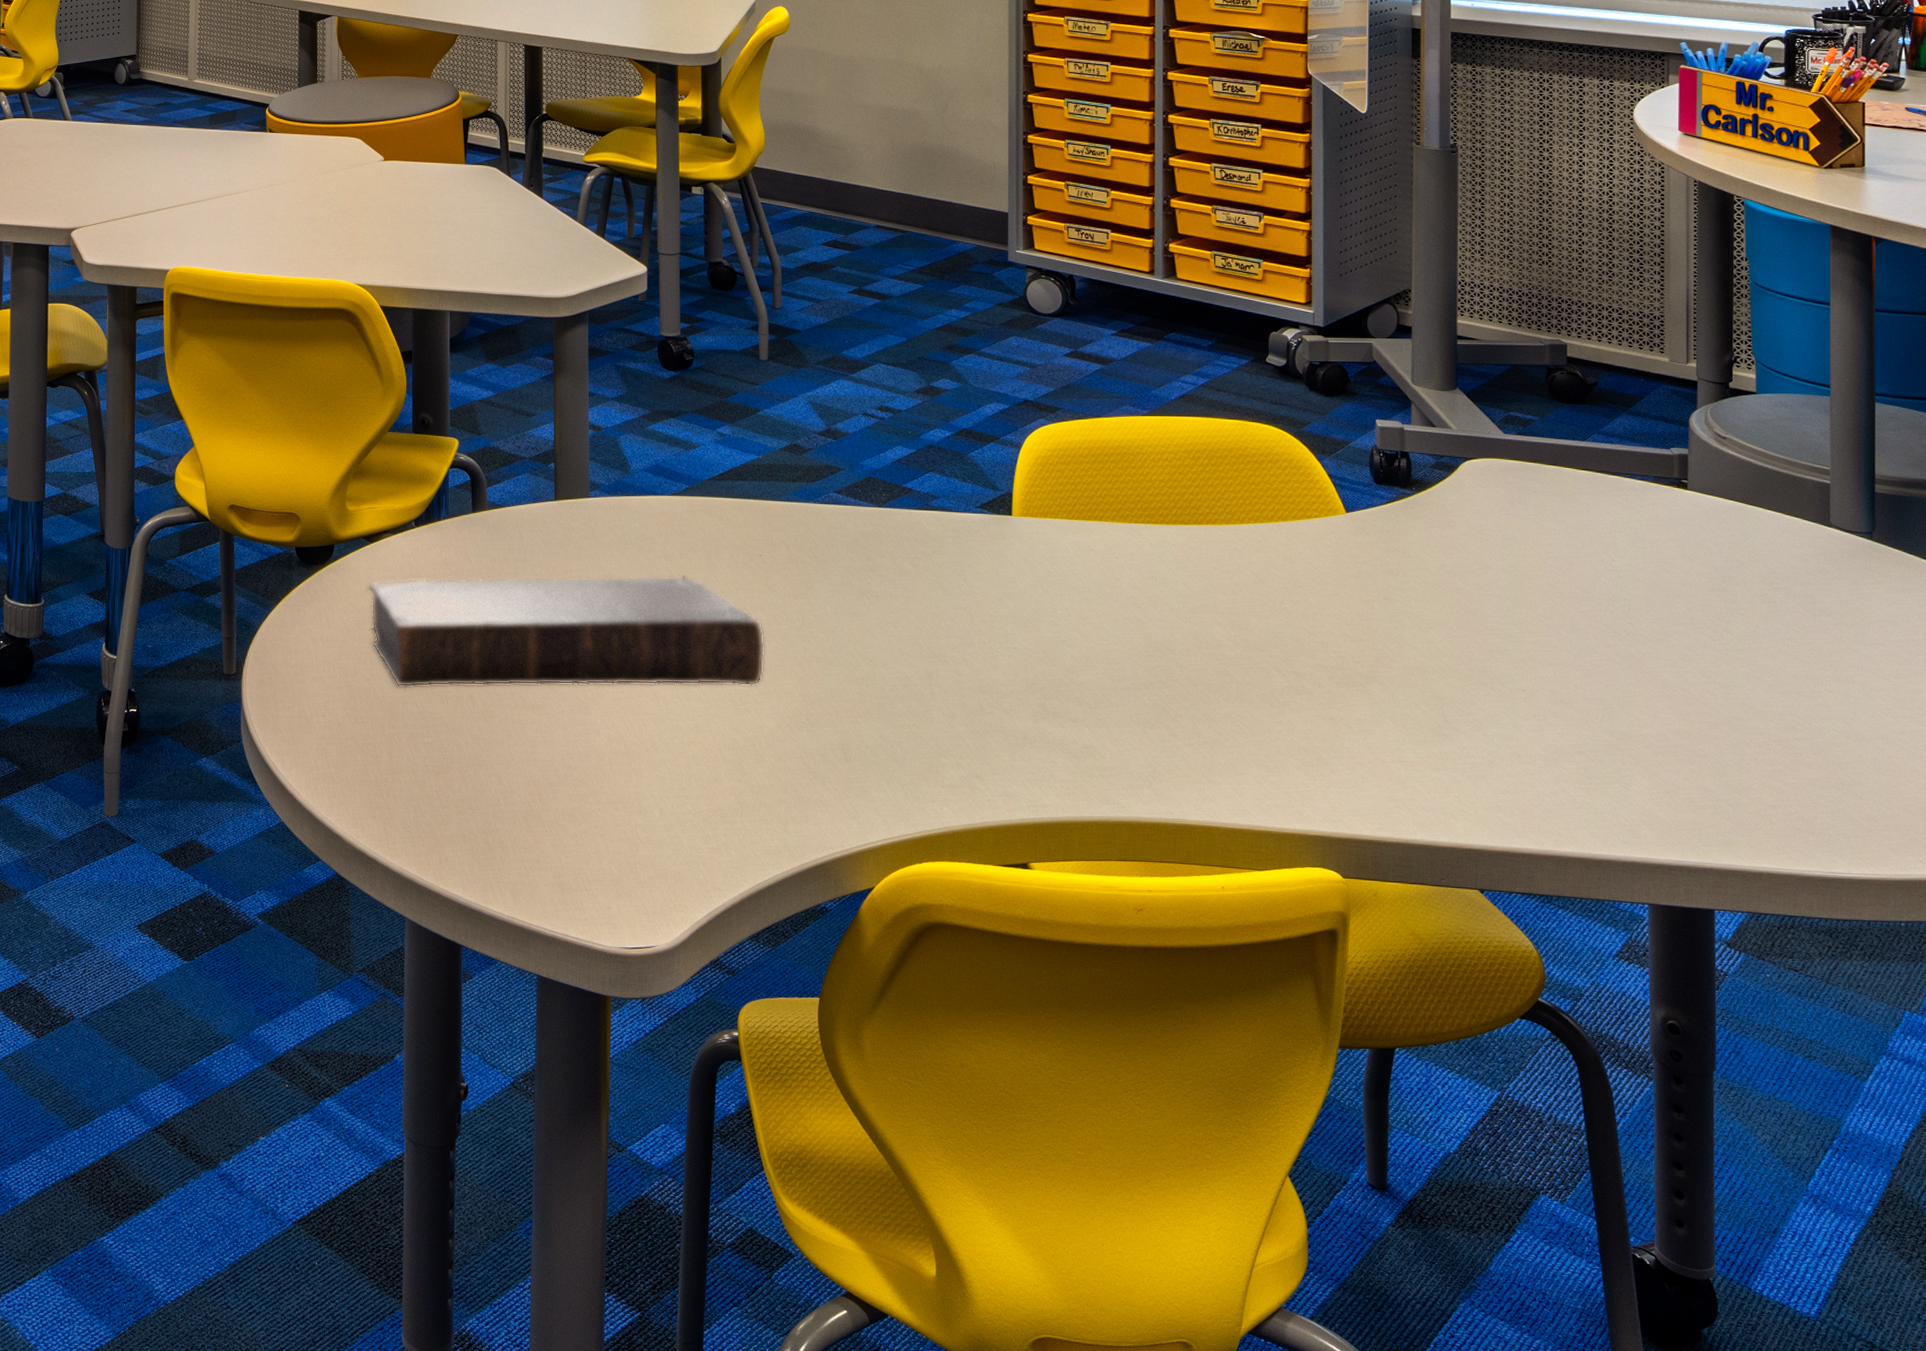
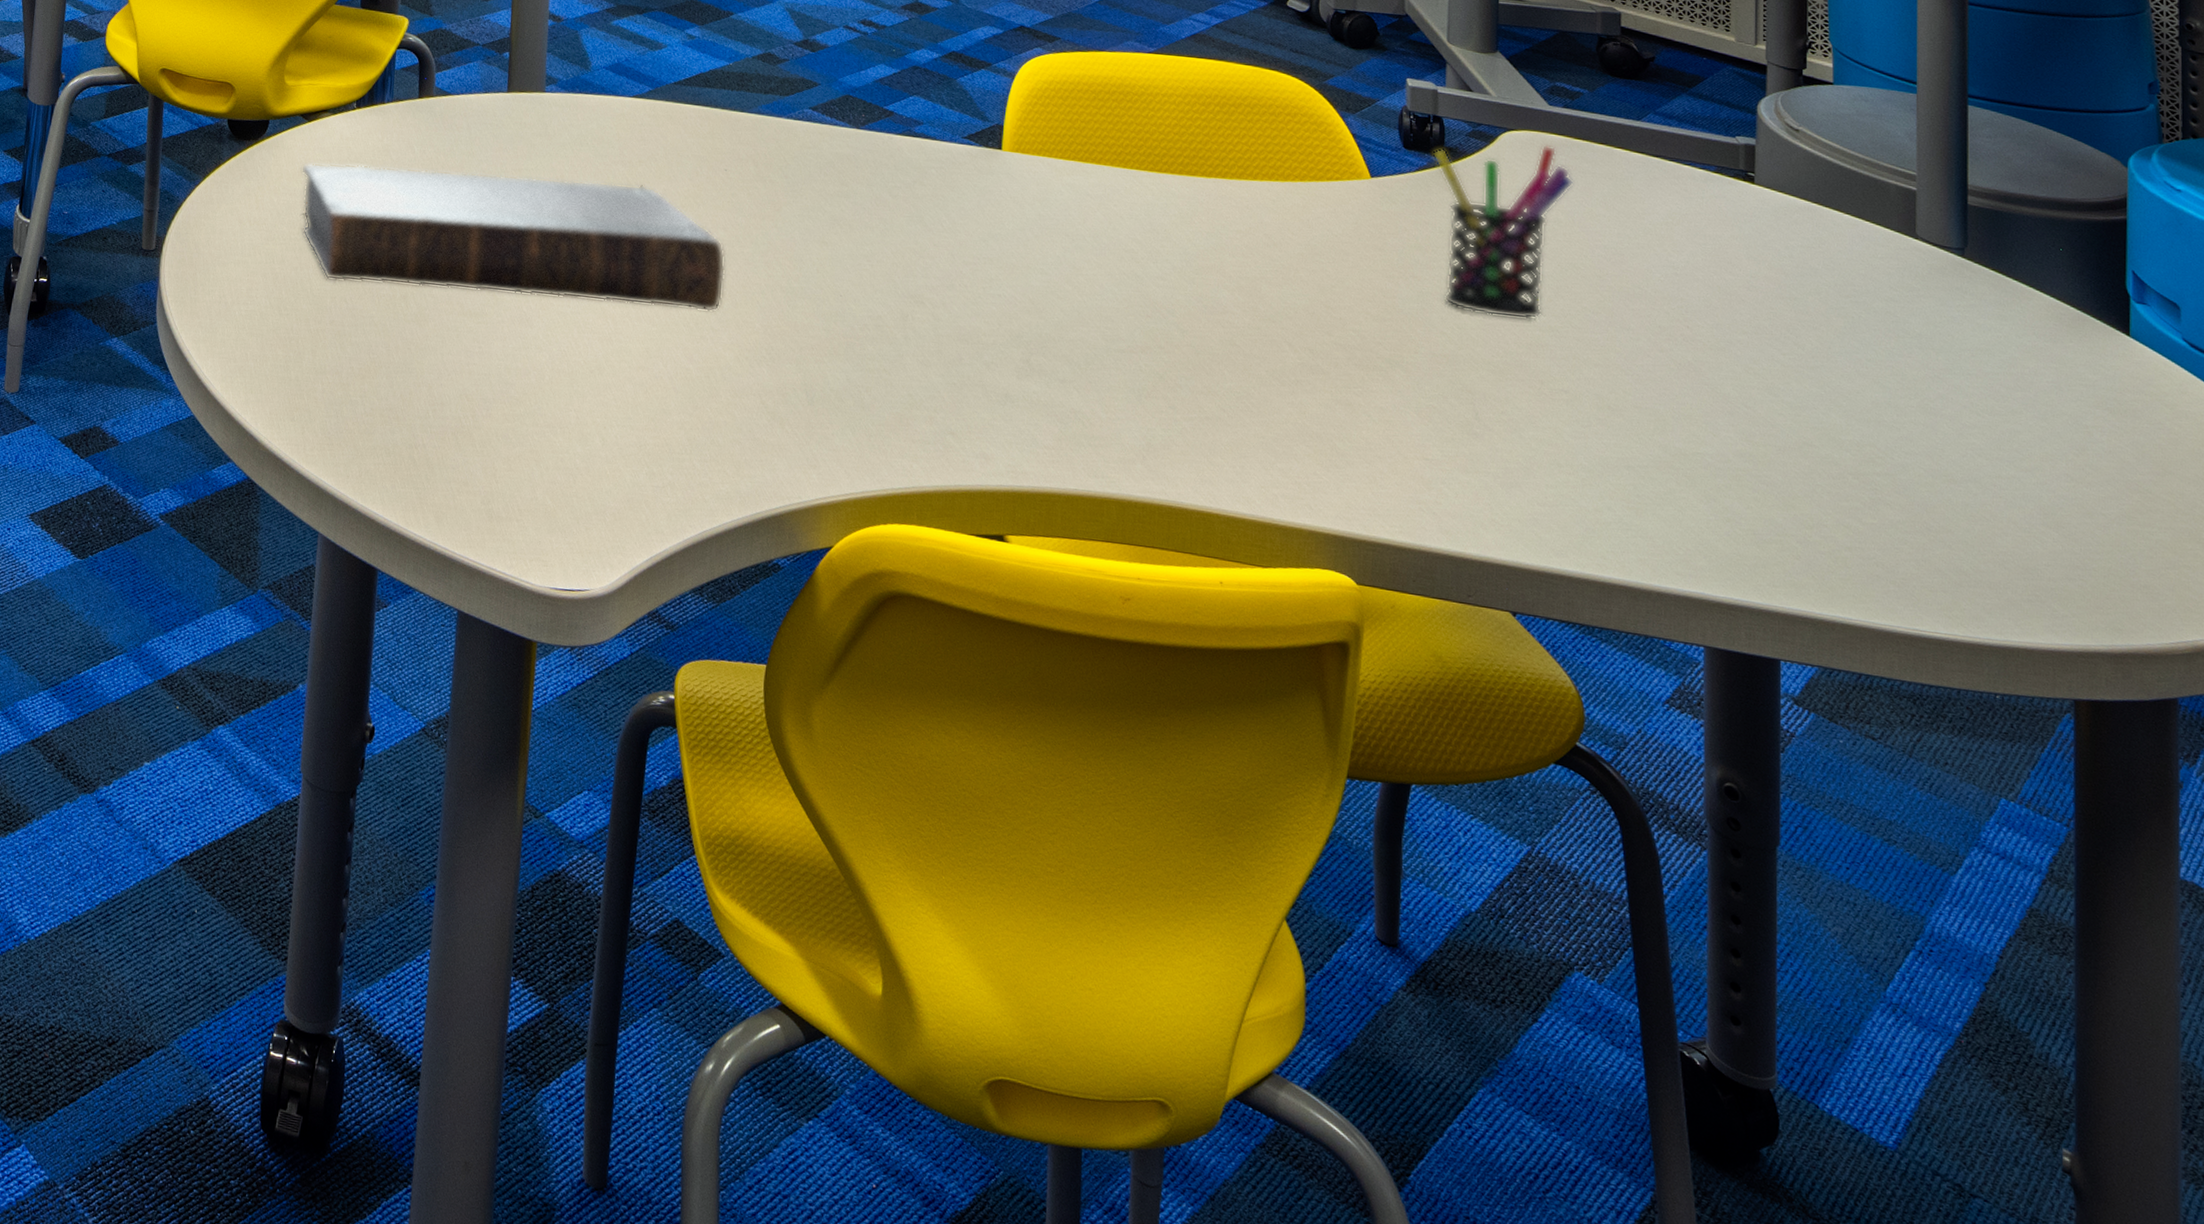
pen holder: none [1402,470,1528,629] -> present [1433,145,1574,320]

